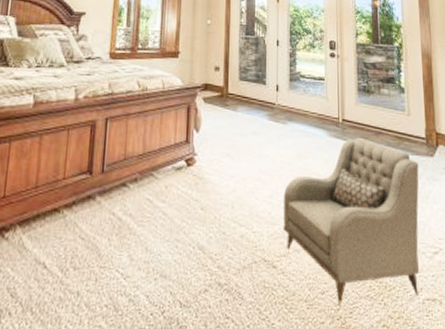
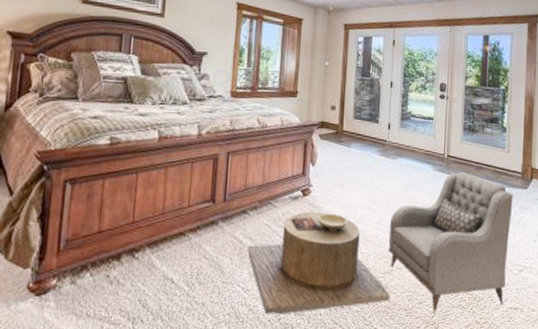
side table: none [127,184,288,307] -> present [247,211,390,315]

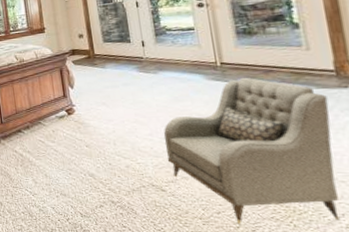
side table: present [247,211,390,315] -> none [28,127,180,216]

